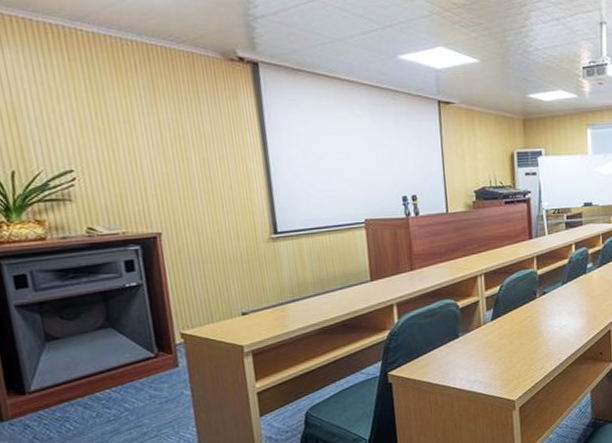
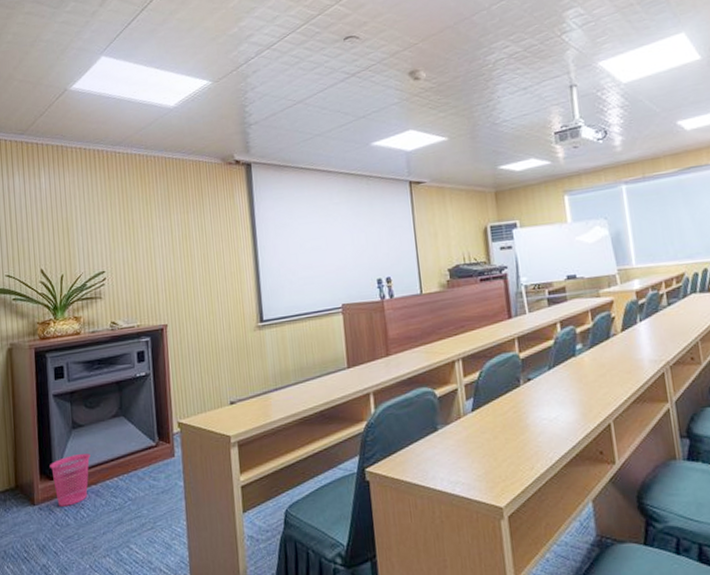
waste basket: none [19,366,73,421] -> present [50,453,91,507]

